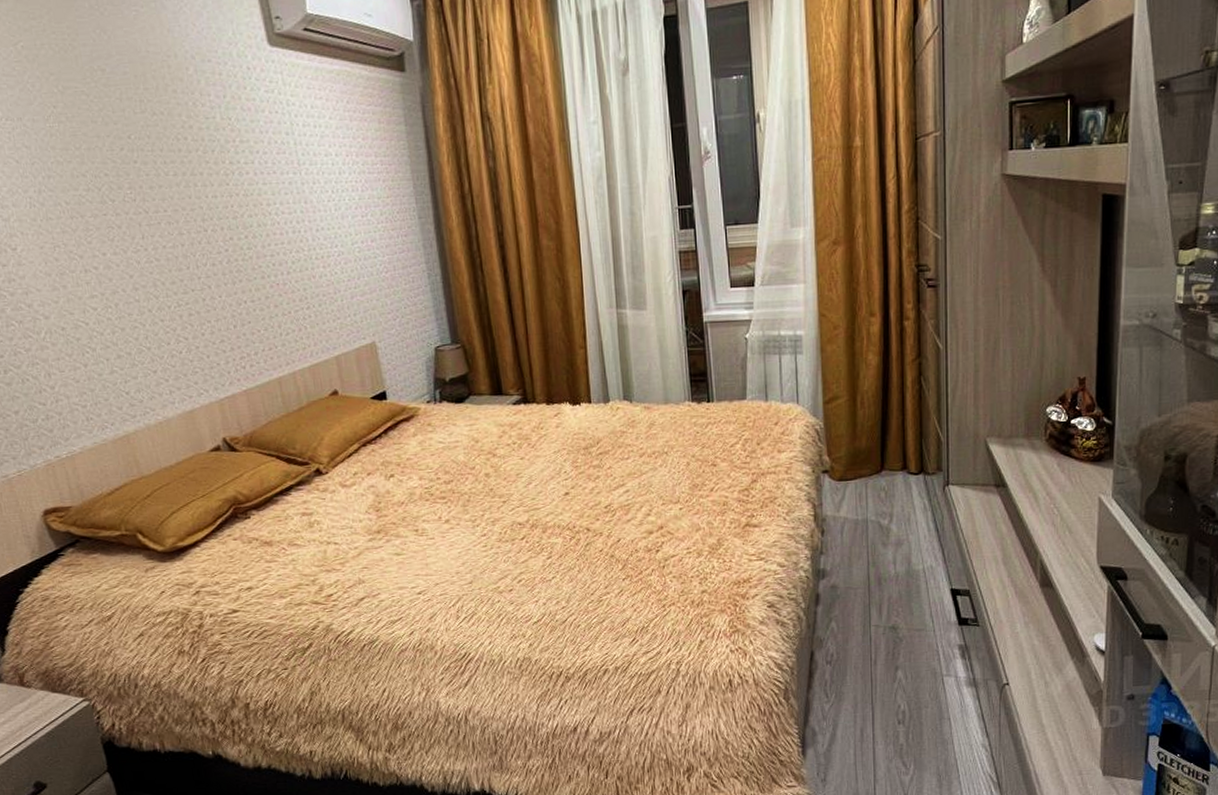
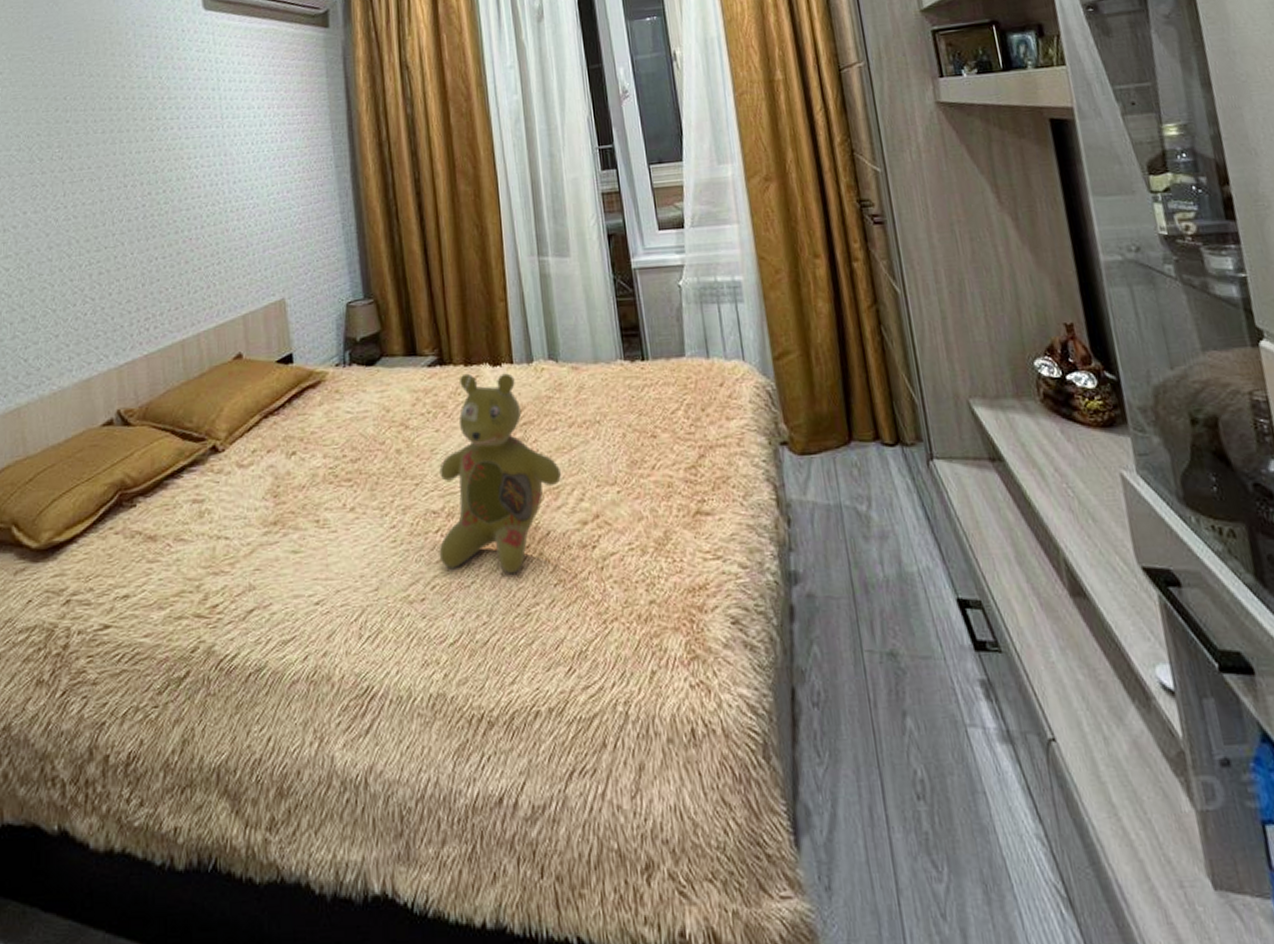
stuffed bear: none [524,410,632,571] -> present [439,373,562,574]

